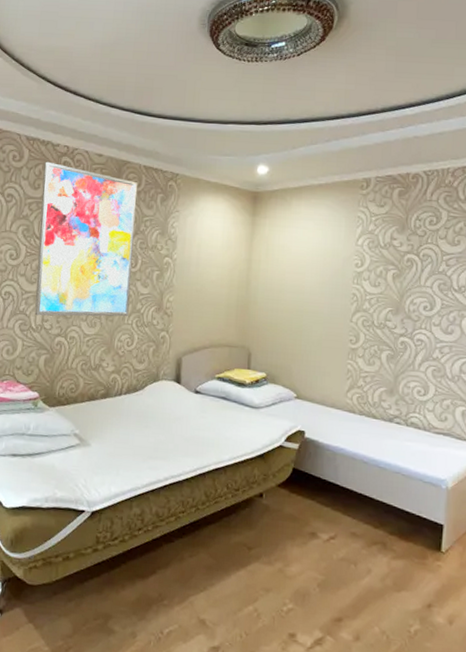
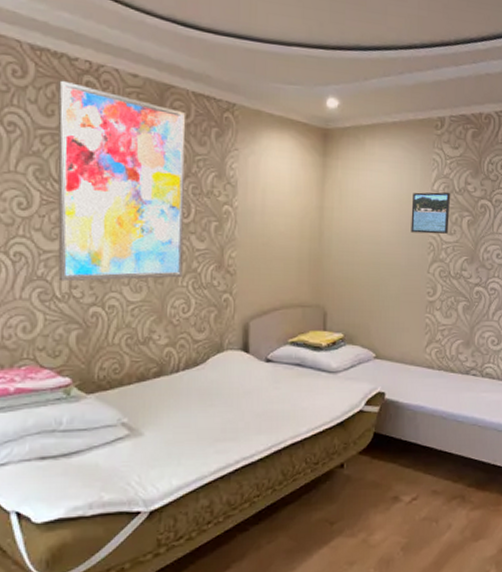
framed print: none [334,246,375,286] -> present [411,192,450,234]

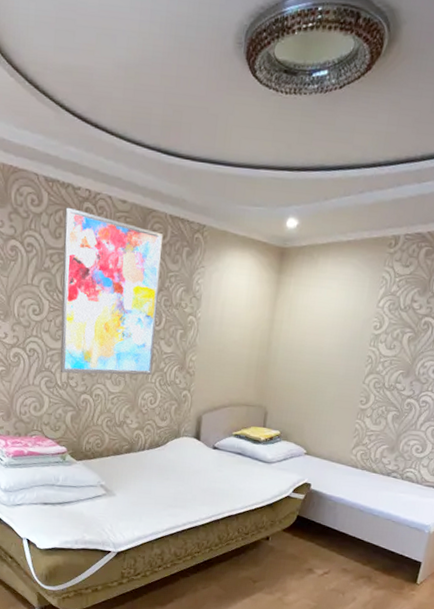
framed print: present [411,192,450,234] -> none [352,308,395,348]

